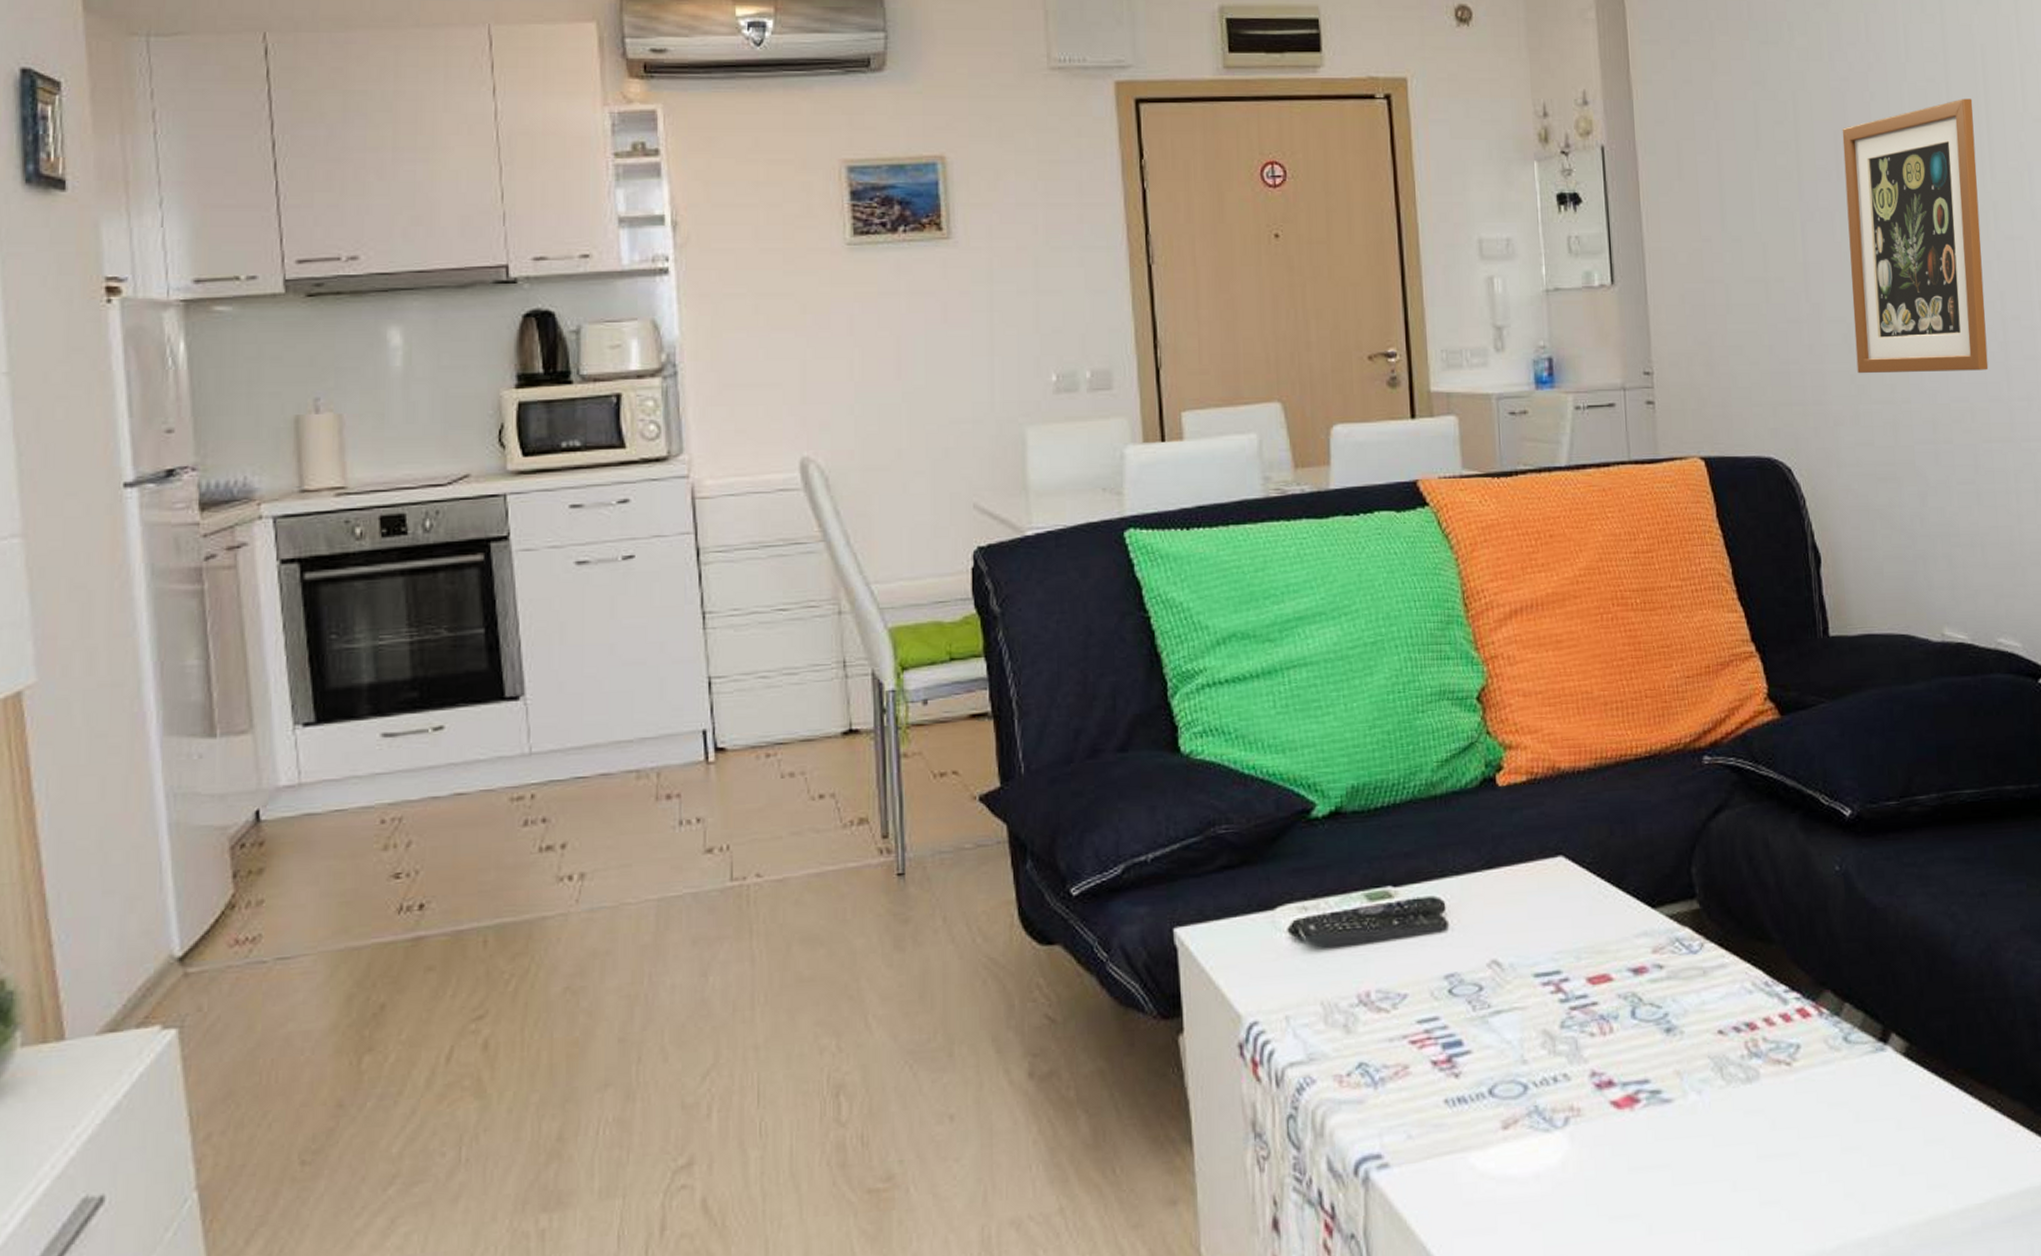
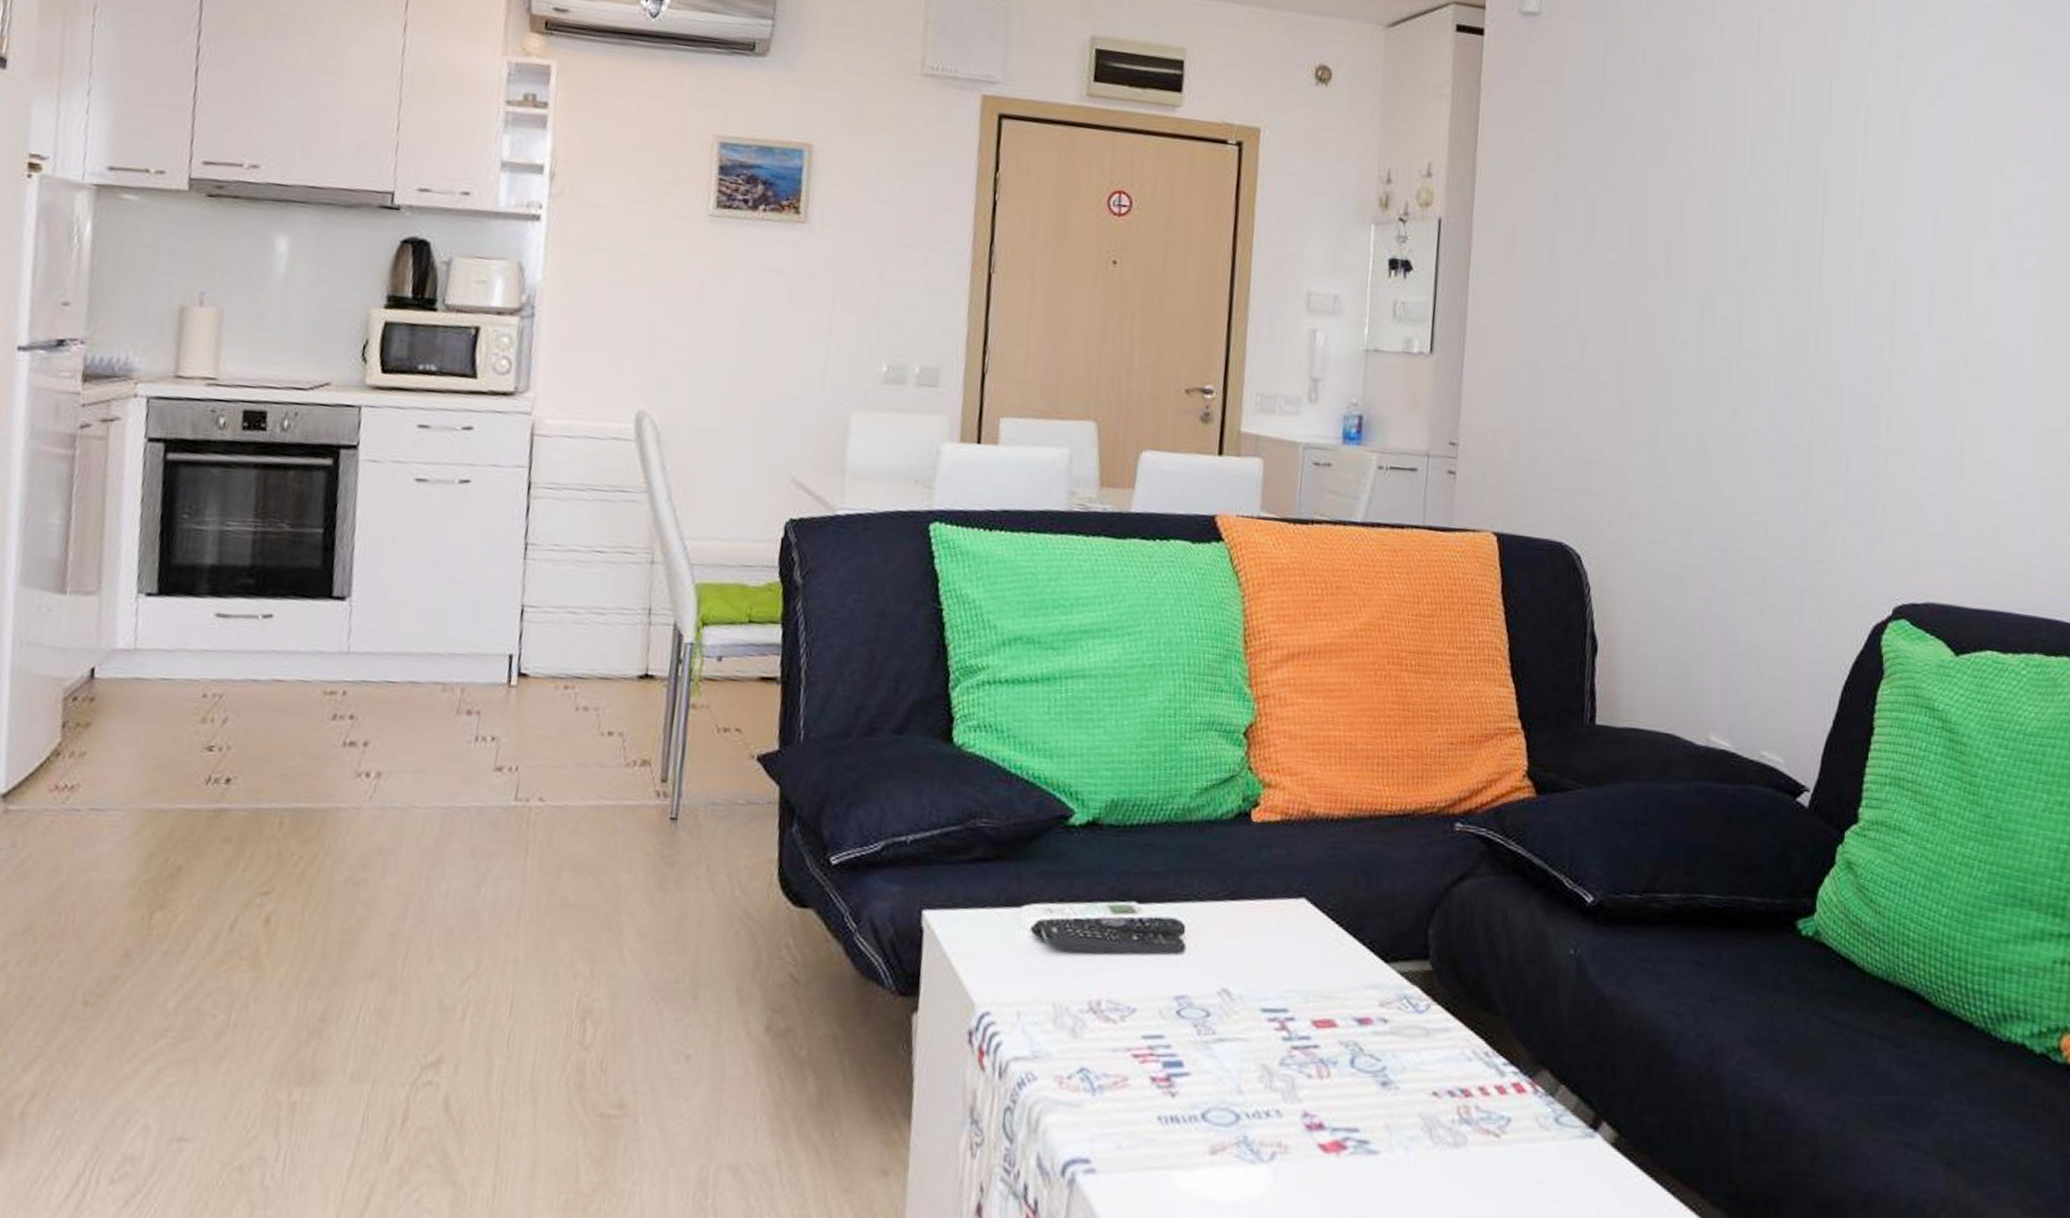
wall art: present [1842,98,1989,374] -> none [1659,219,1809,488]

